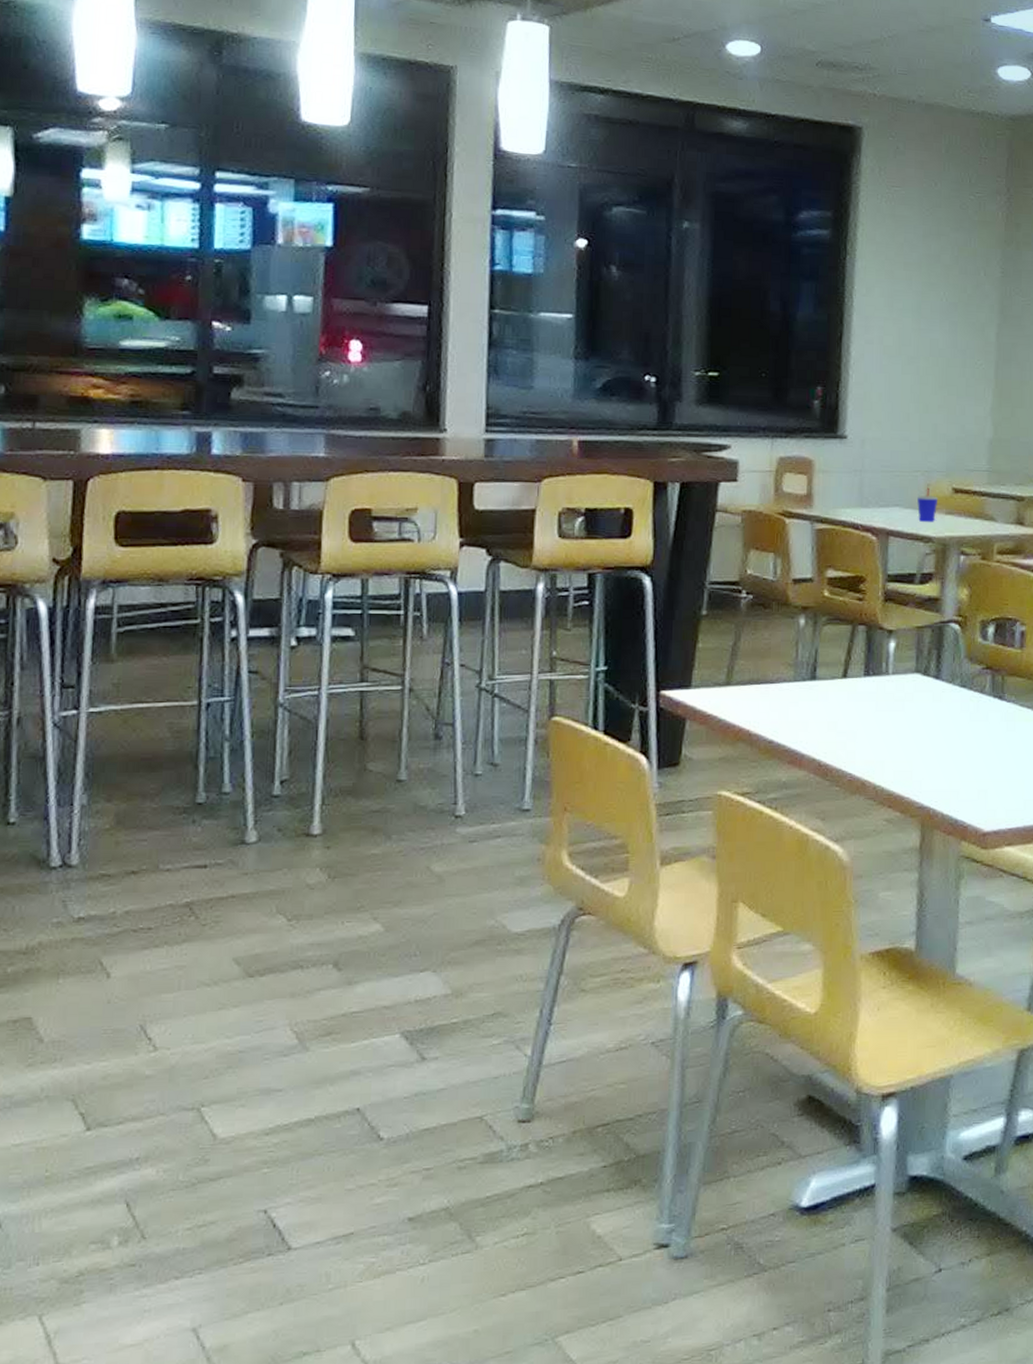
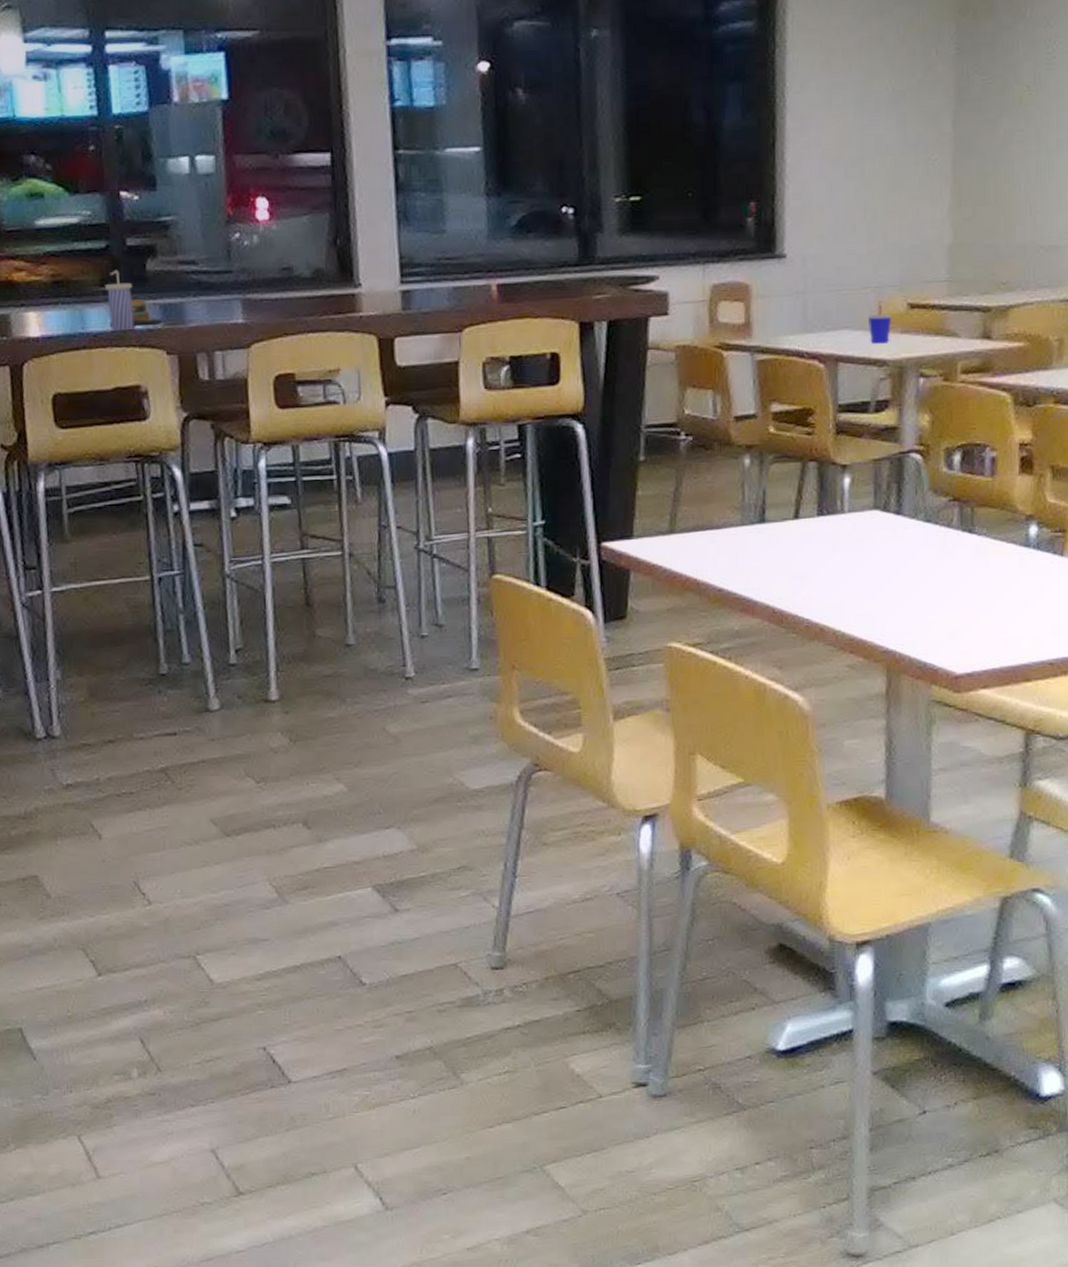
beverage cup: none [186,395,214,455] -> present [105,269,135,332]
hamburger: none [187,424,242,452] -> present [110,298,163,326]

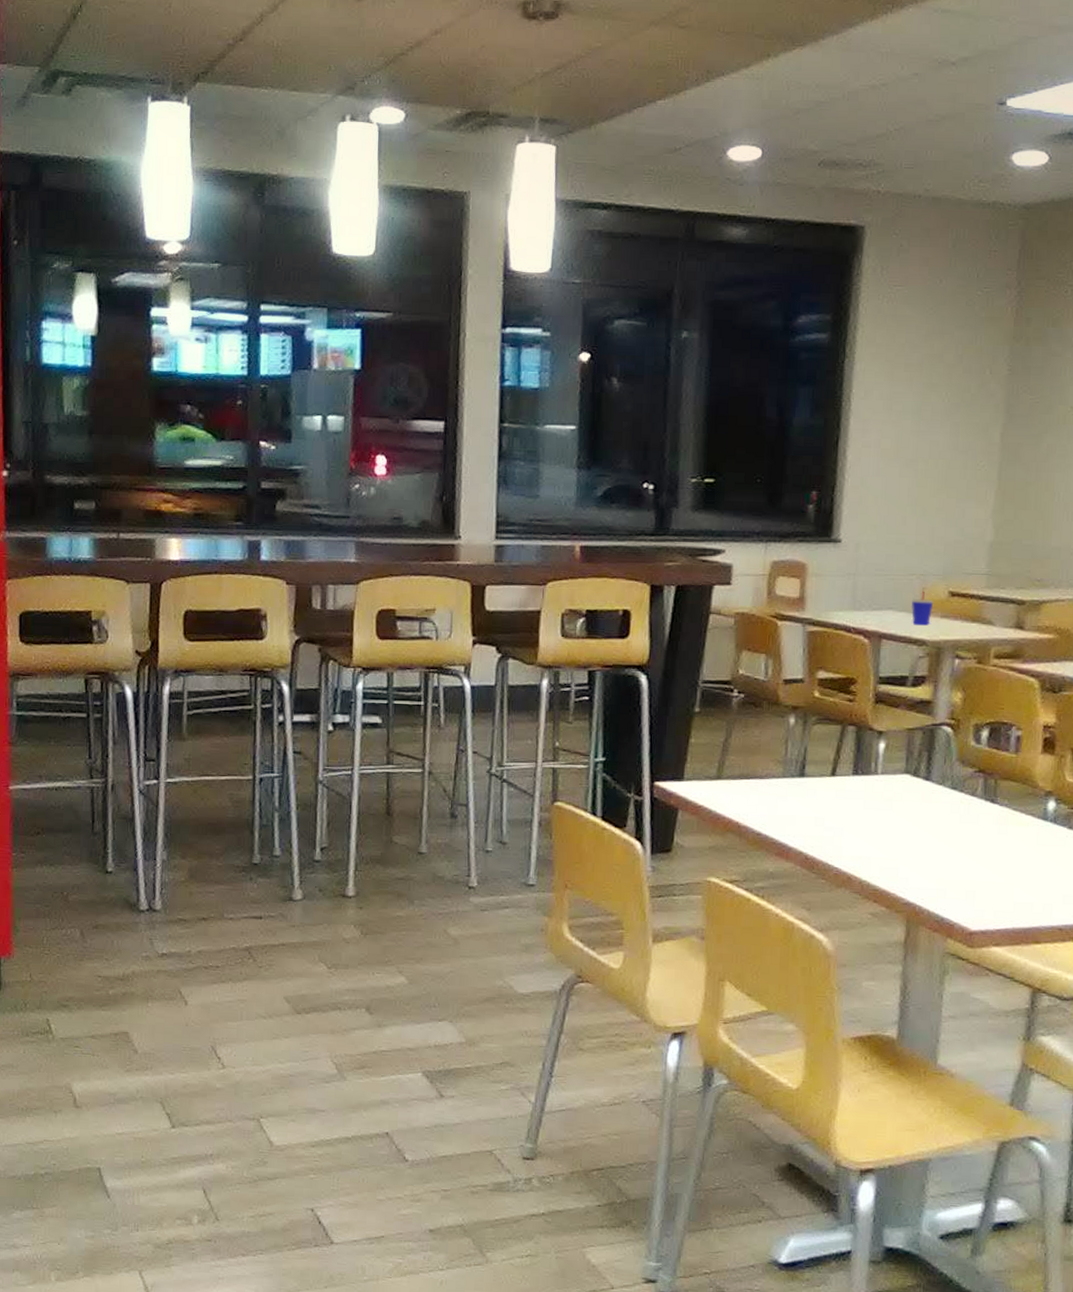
beverage cup: present [105,269,135,332] -> none [239,508,262,561]
hamburger: present [110,298,163,326] -> none [240,534,286,558]

